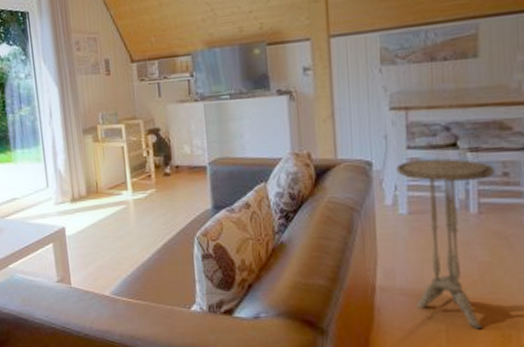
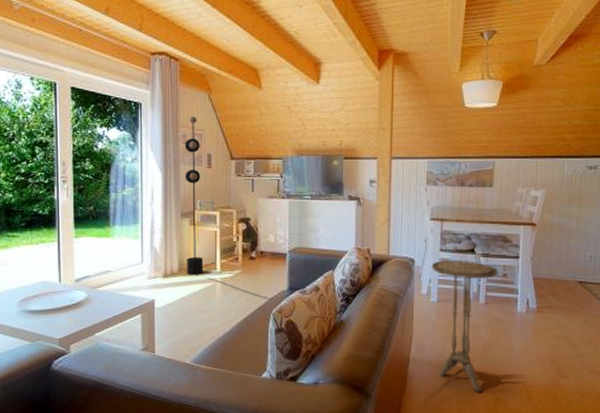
floor lamp: none [78,18,195,222] -> present [184,116,273,300]

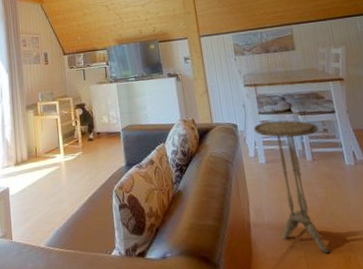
floor lamp: present [184,116,273,300] -> none [24,23,113,178]

